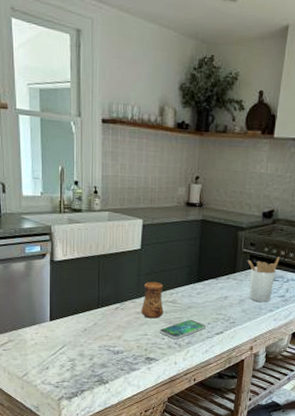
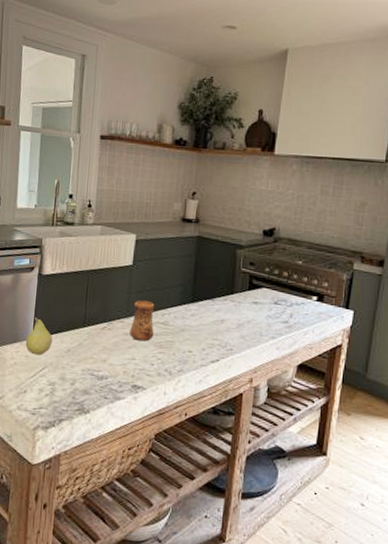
fruit: none [44,301,70,335] -> present [25,318,53,355]
smartphone: present [159,319,206,339] -> none [148,343,200,366]
utensil holder: present [247,257,280,303] -> none [246,278,283,328]

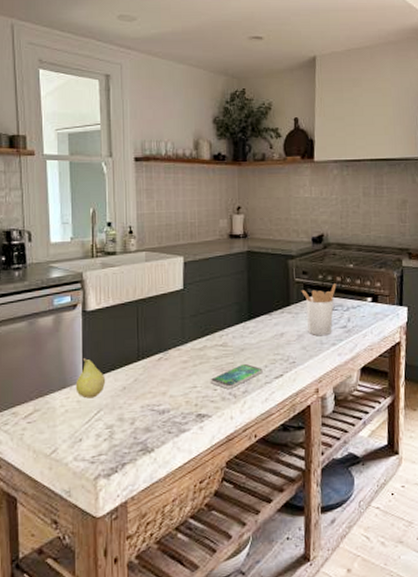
cup: present [130,300,155,342] -> none [188,324,213,367]
smartphone: none [148,343,200,366] -> present [210,363,263,389]
utensil holder: none [246,278,283,328] -> present [301,283,337,336]

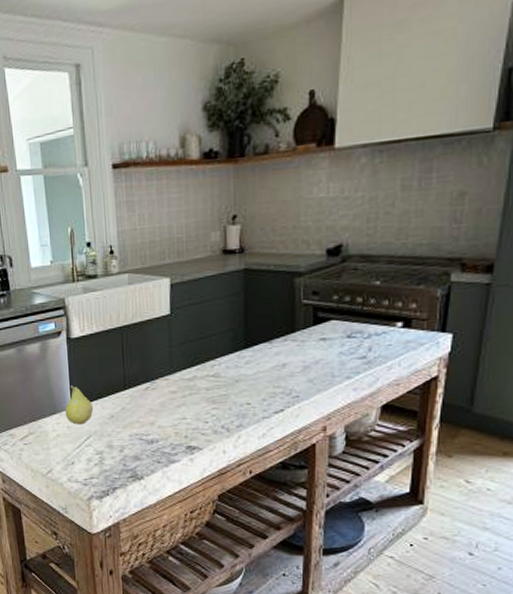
smartphone: present [210,363,263,389] -> none [201,396,260,422]
utensil holder: present [301,283,337,336] -> none [309,305,356,368]

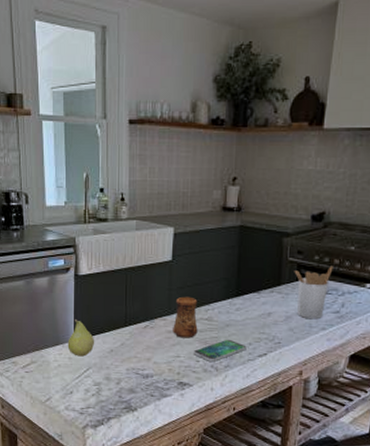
cup: none [176,352,204,398] -> present [173,296,198,338]
smartphone: none [201,396,260,422] -> present [193,339,247,362]
utensil holder: none [309,305,356,368] -> present [294,266,333,320]

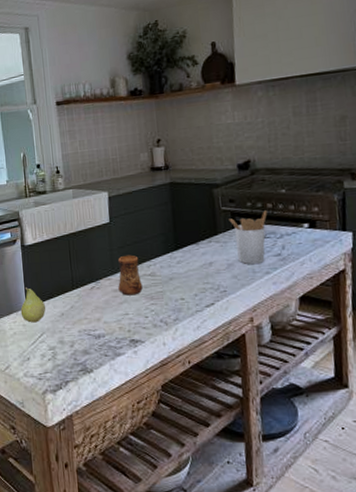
smartphone: present [193,339,247,362] -> none [141,292,193,316]

